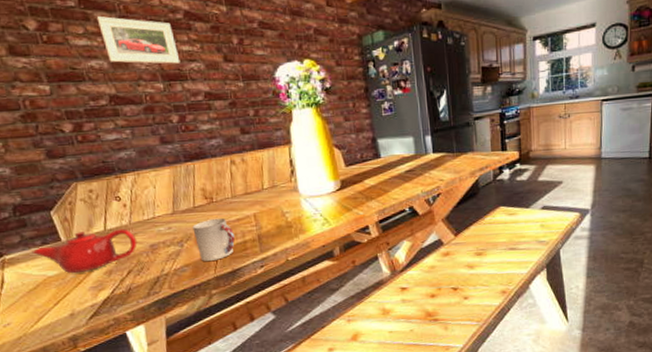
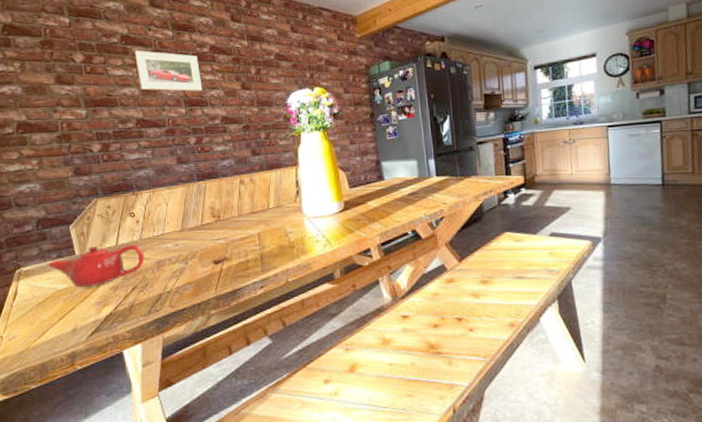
cup: present [192,217,235,261] -> none [198,236,238,280]

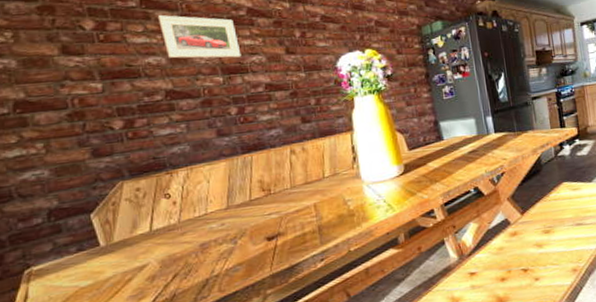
teapot: present [47,244,145,288] -> none [64,228,186,283]

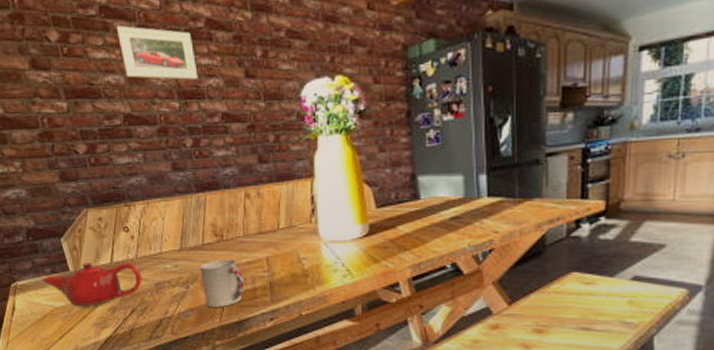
teapot: none [64,228,186,283] -> present [41,263,142,307]
cup: none [248,210,293,258] -> present [200,259,244,307]

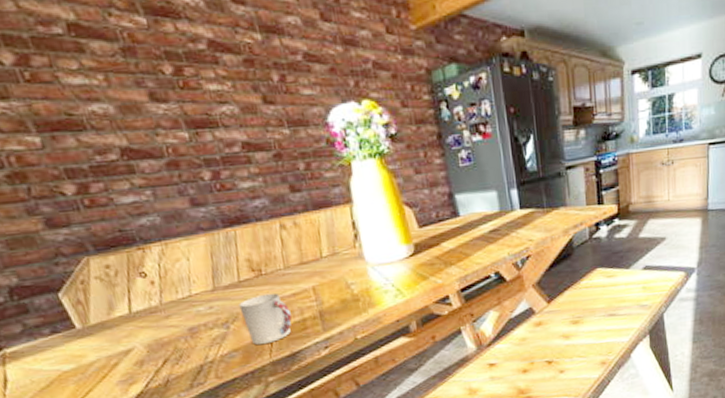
teapot: present [41,263,142,307] -> none [39,310,172,367]
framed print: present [116,26,198,80] -> none [93,47,208,108]

